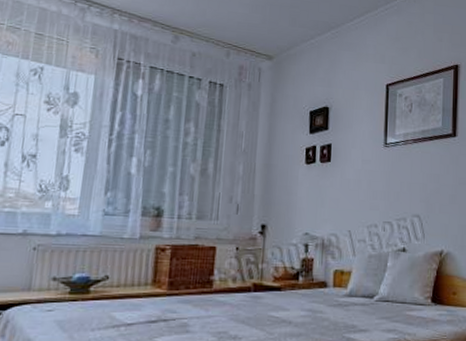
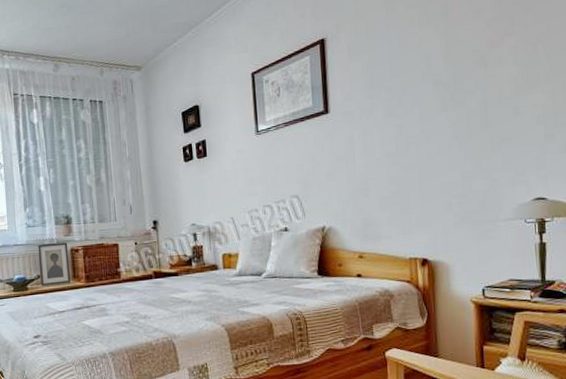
picture frame: none [109,237,153,291] -> present [38,242,71,286]

